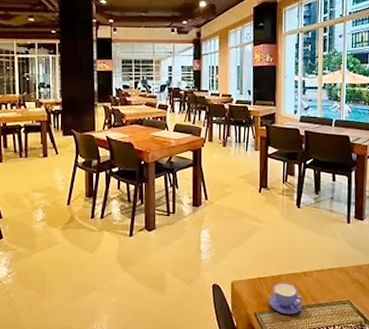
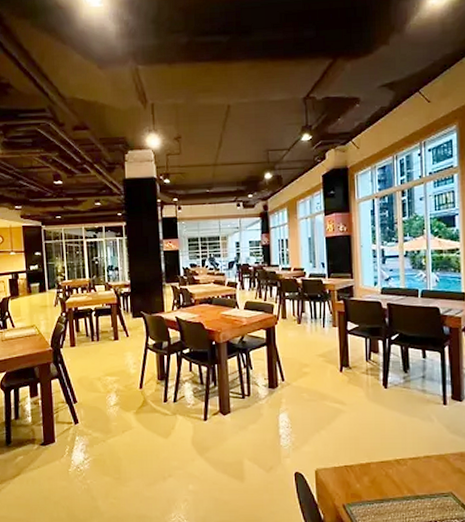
teacup: present [269,282,302,314] -> none [358,470,397,507]

